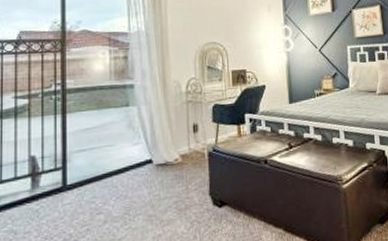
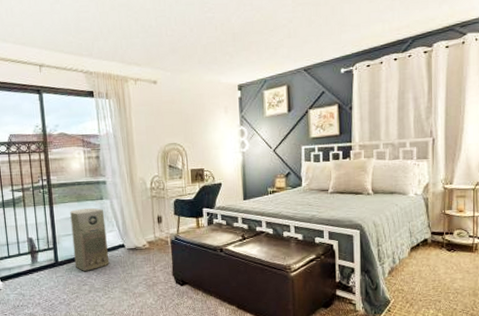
air purifier: none [87,116,133,196] -> present [70,207,110,271]

